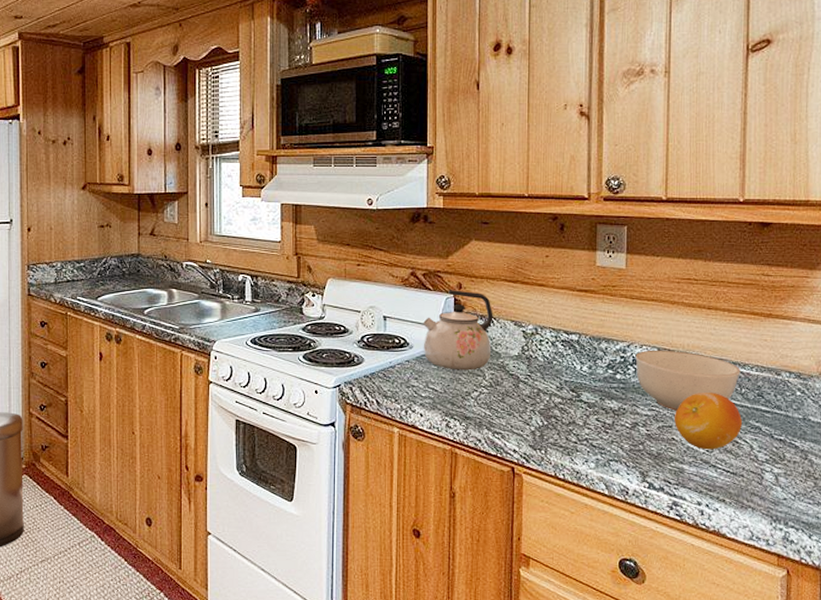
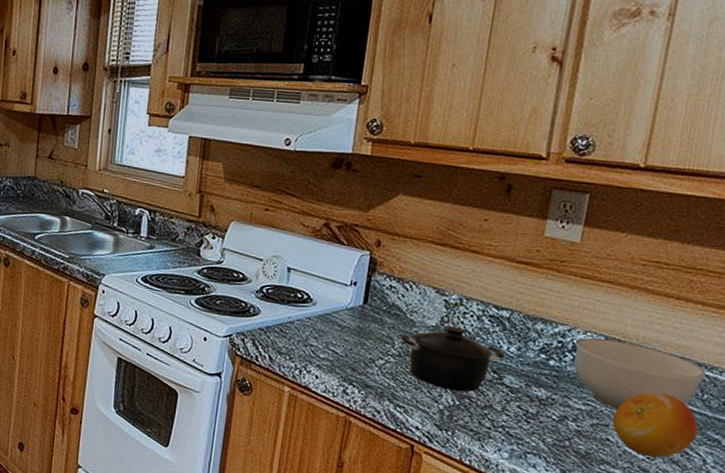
kettle: present [423,290,493,371] -> none [327,246,413,336]
saucepan: none [490,354,579,412] -> present [401,326,505,392]

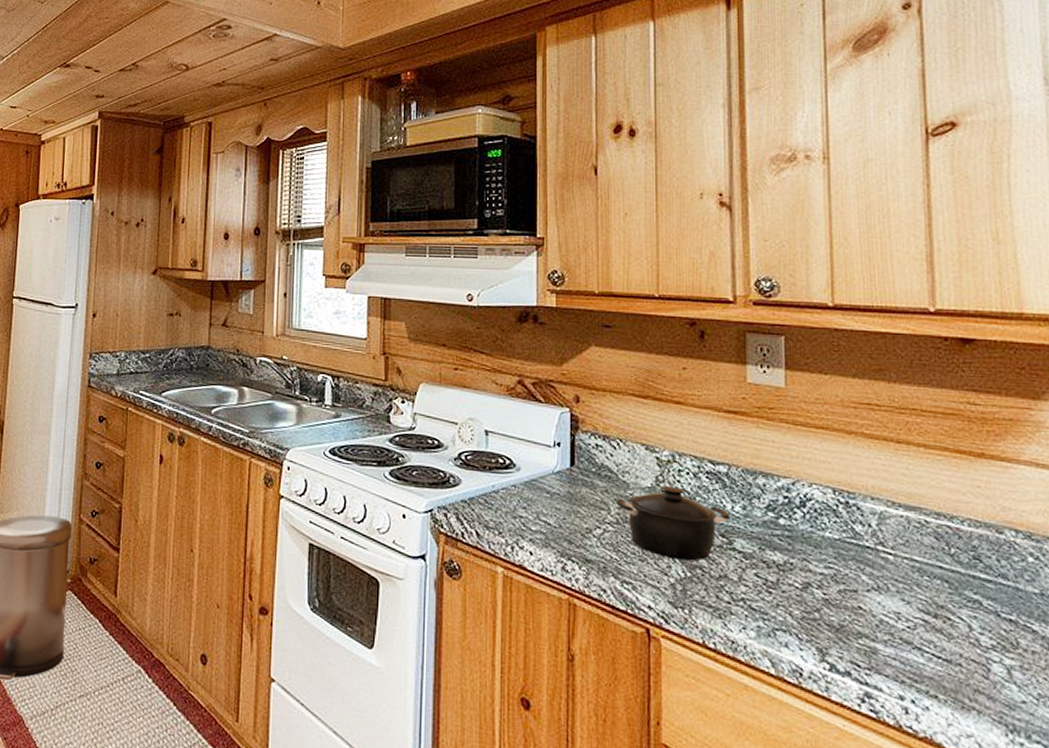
bowl: present [574,337,706,409] -> none [803,490,947,571]
fruit: present [612,392,698,458] -> none [860,549,954,627]

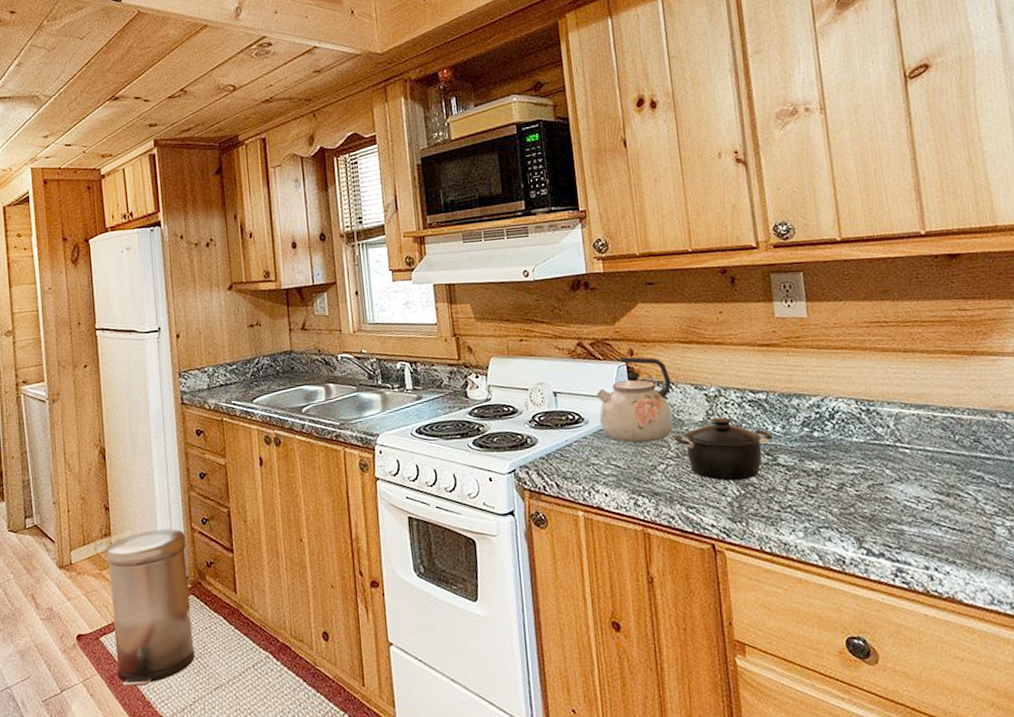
kettle: none [533,403,619,502] -> present [596,357,674,443]

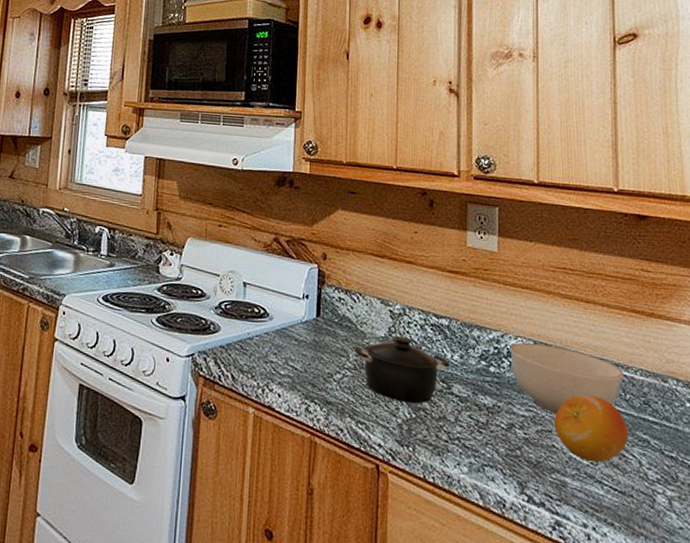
kettle: present [596,357,674,443] -> none [283,260,359,350]
bowl: none [831,400,951,467] -> present [510,342,624,414]
fruit: none [884,442,962,507] -> present [554,395,628,463]

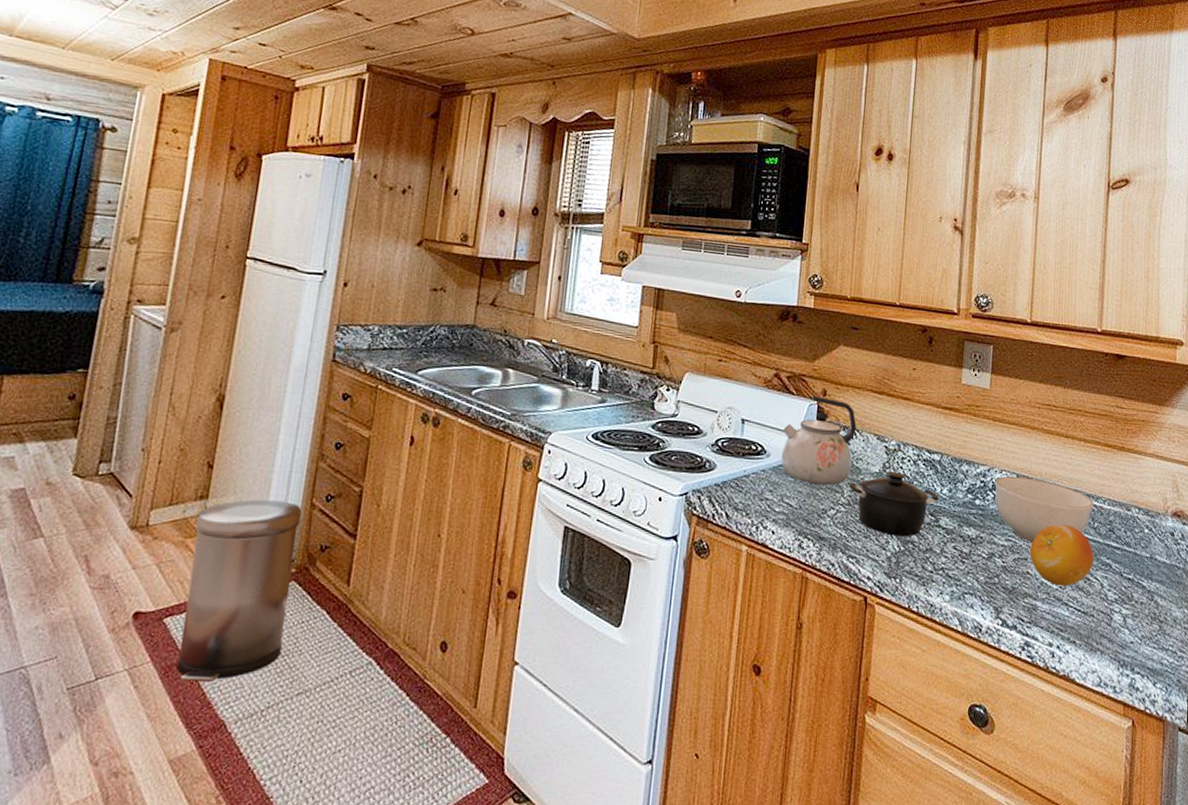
kettle: none [283,260,359,350] -> present [780,396,857,486]

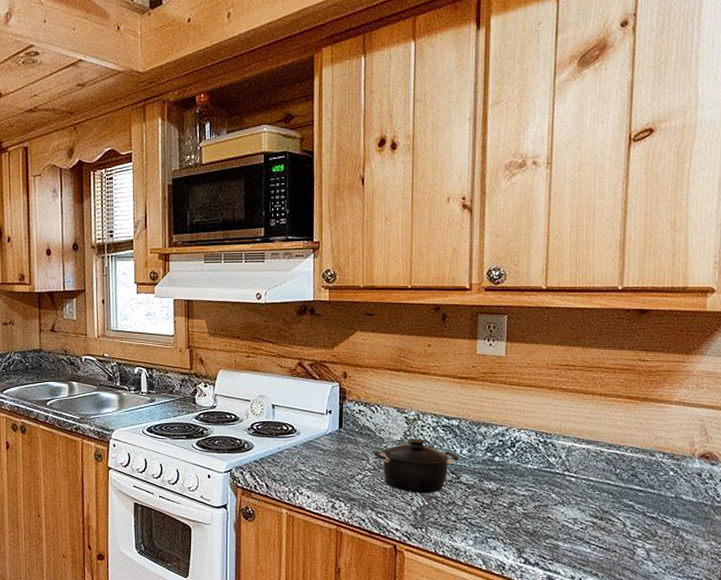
kettle: present [780,396,857,486] -> none [310,379,377,455]
bowl: present [995,475,1094,543] -> none [513,433,616,491]
fruit: present [1030,524,1094,587] -> none [550,473,616,527]

